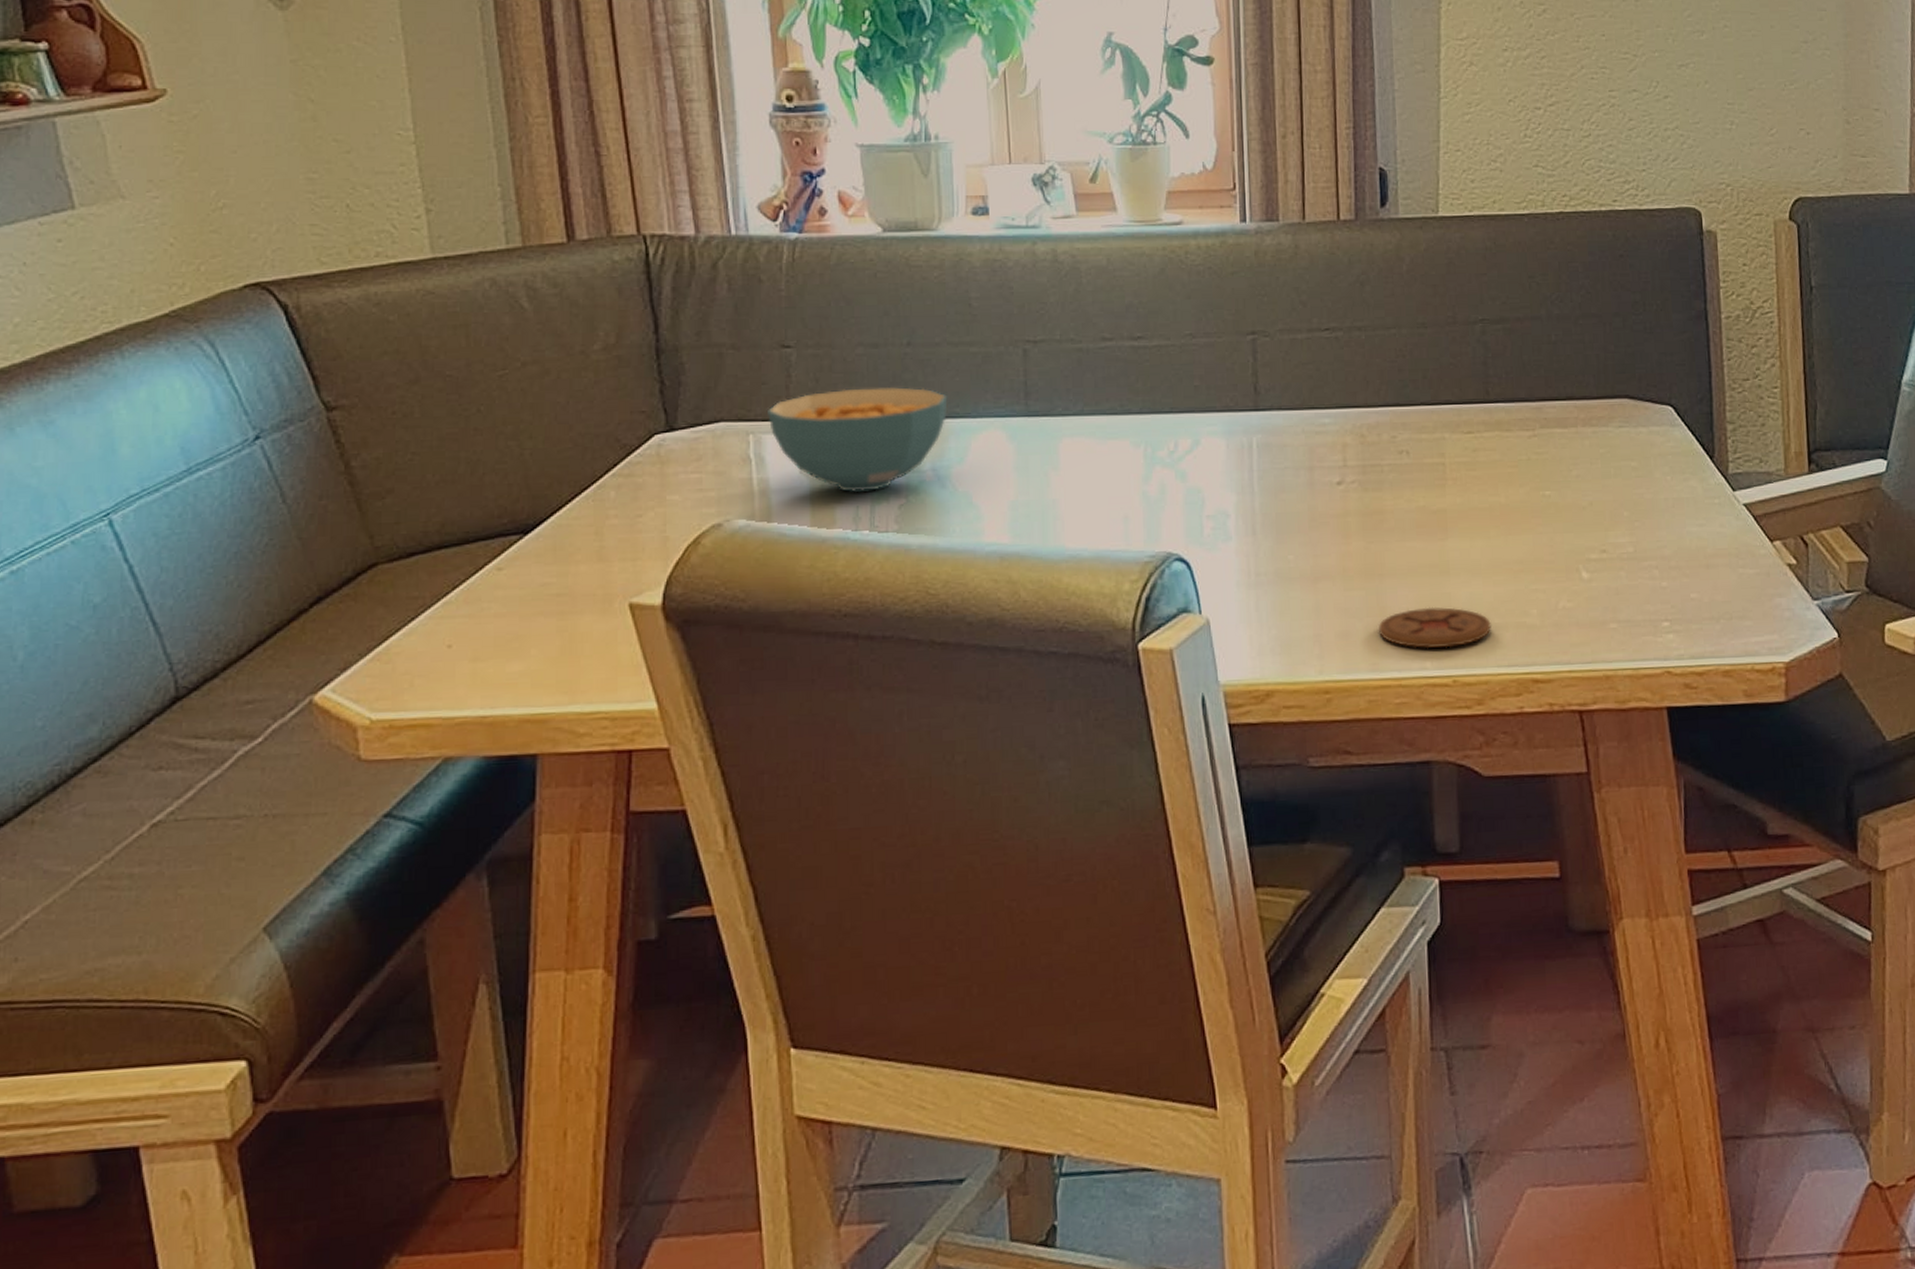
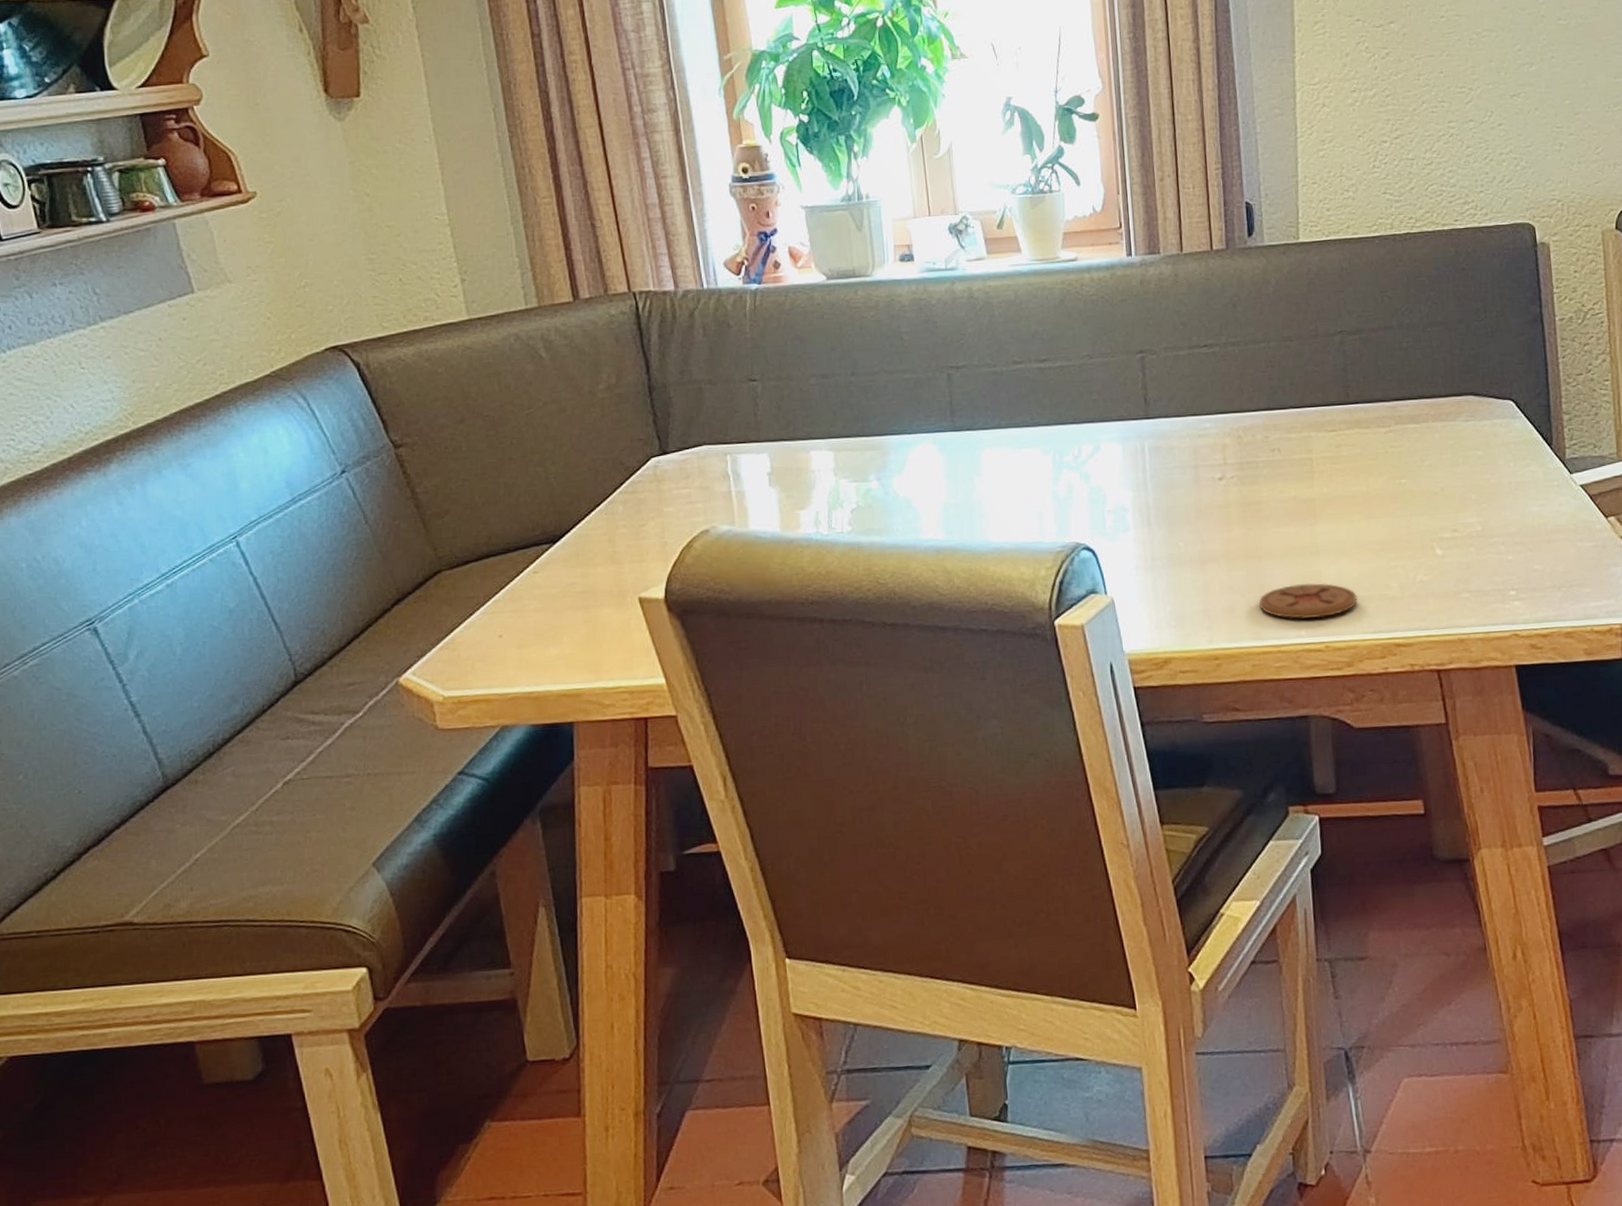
cereal bowl: present [768,387,948,492] -> none [741,410,888,500]

